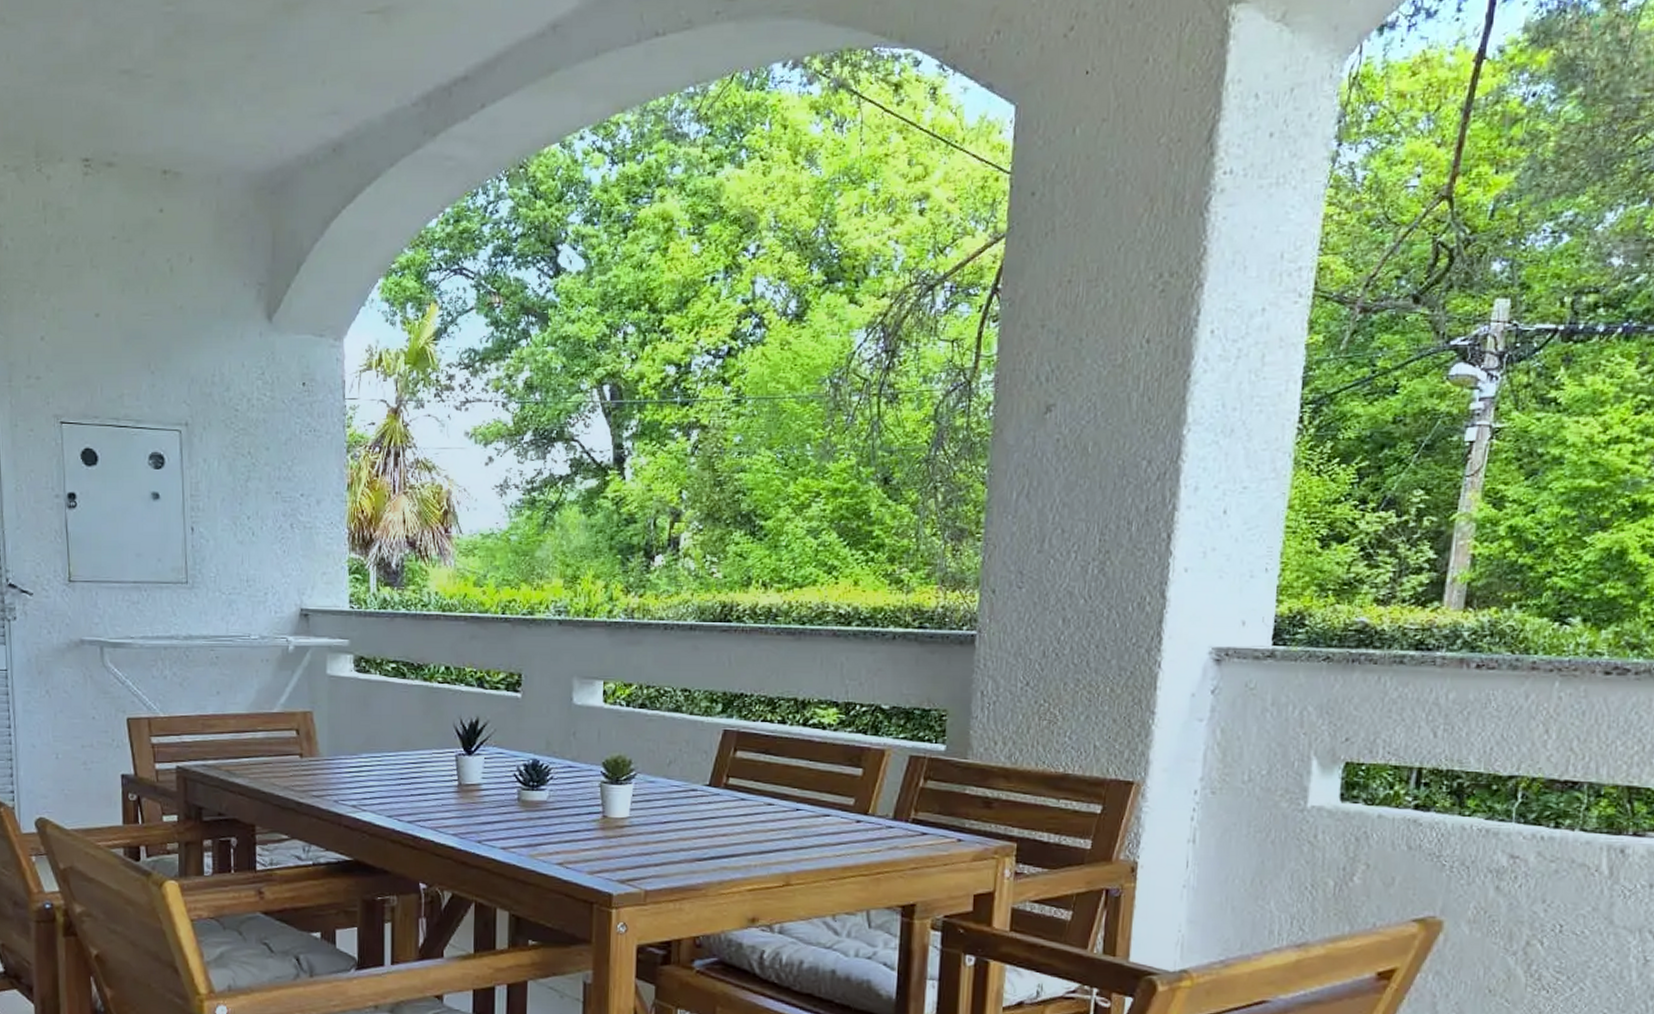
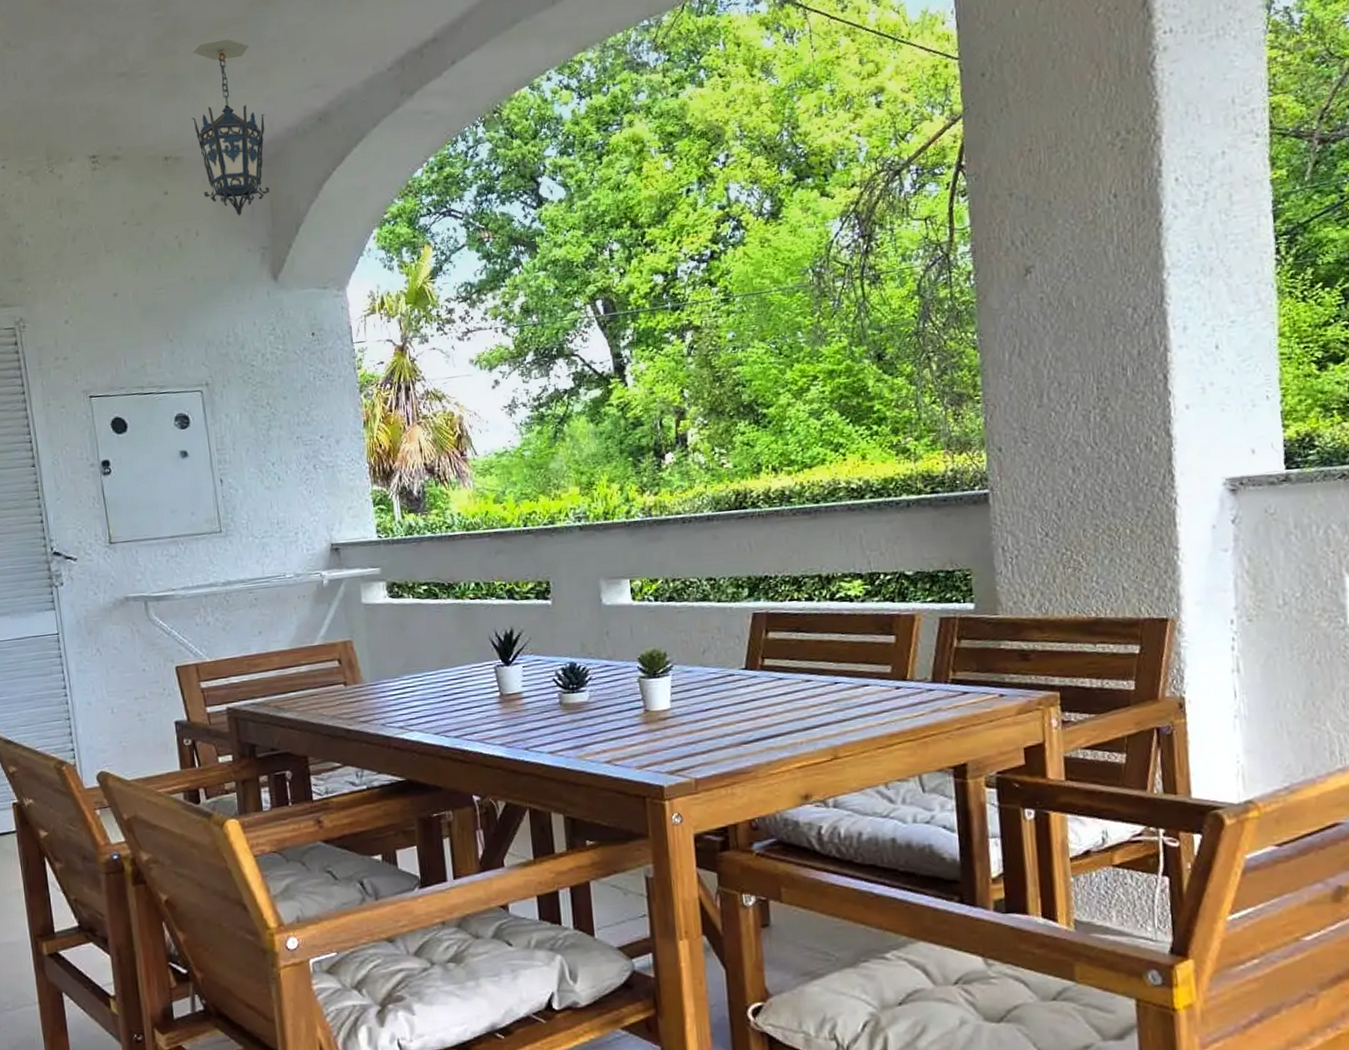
hanging lantern: none [196,47,276,247] -> present [192,38,269,217]

